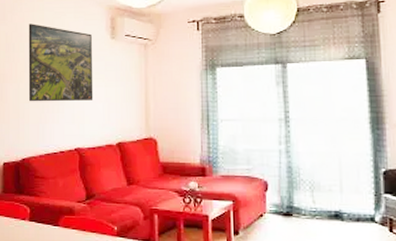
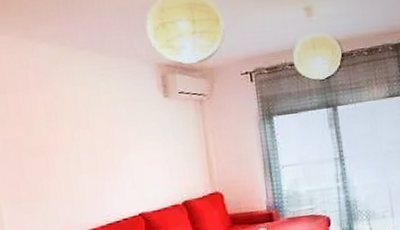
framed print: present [28,23,93,102] -> none [69,88,153,173]

